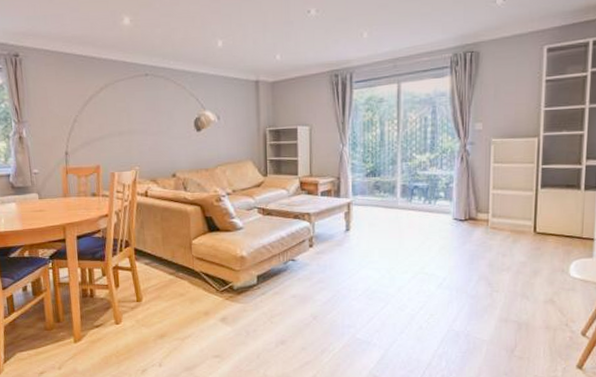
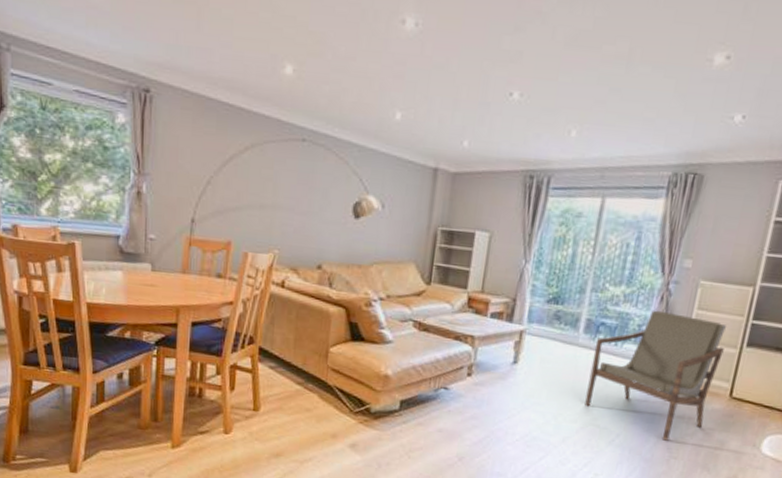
armchair: none [412,169,522,278] -> present [585,310,726,441]

